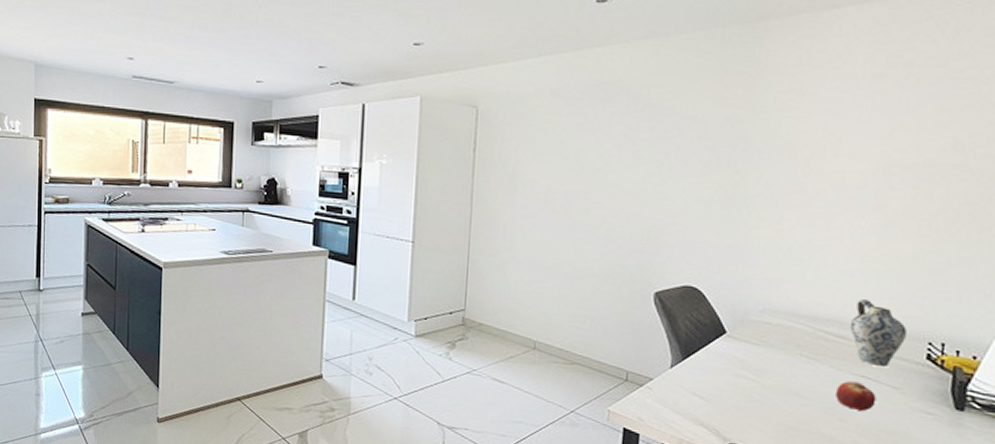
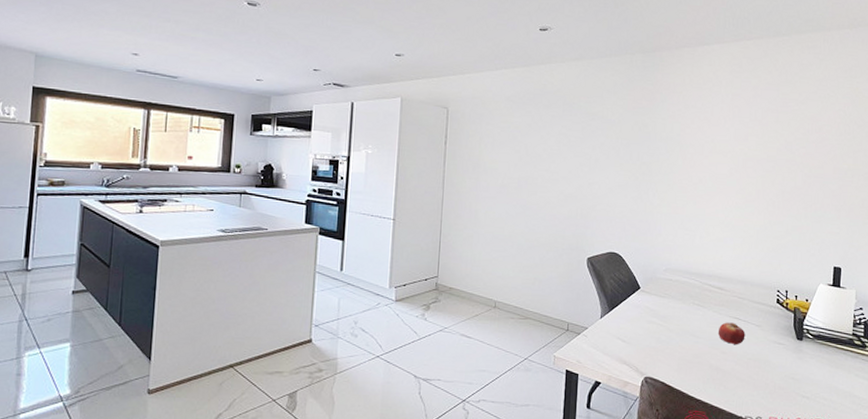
ceramic jug: present [851,299,907,368] -> none [726,259,763,311]

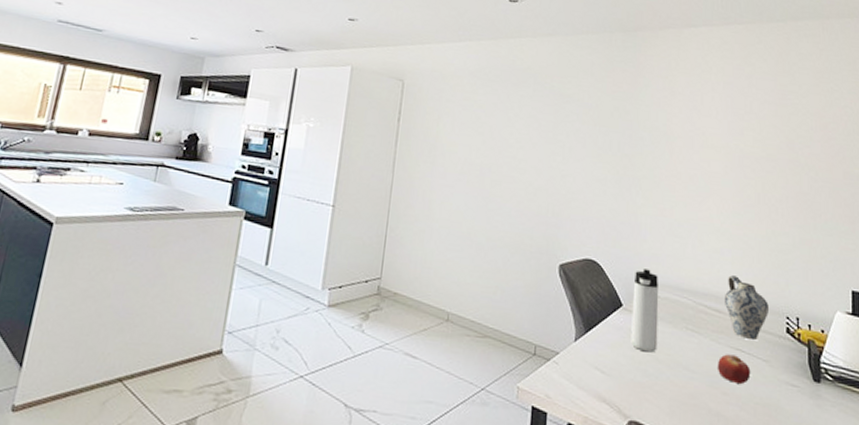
thermos bottle: none [647,258,671,324] -> present [631,269,659,353]
ceramic jug: none [726,259,763,311] -> present [725,275,768,341]

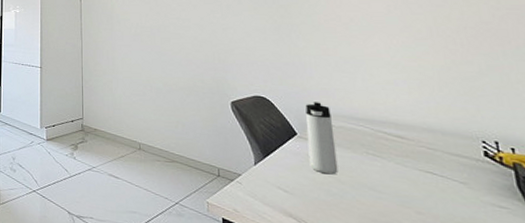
fruit: present [718,354,751,385] -> none [407,176,447,205]
ceramic jug: present [725,275,768,341] -> none [405,104,460,164]

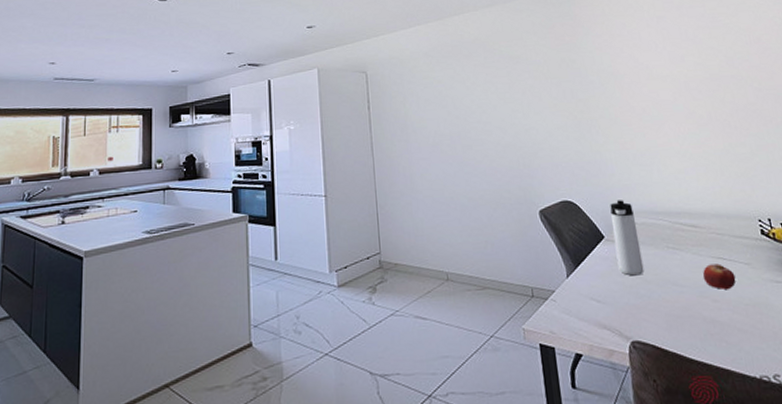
fruit: none [407,176,447,205] -> present [703,263,736,290]

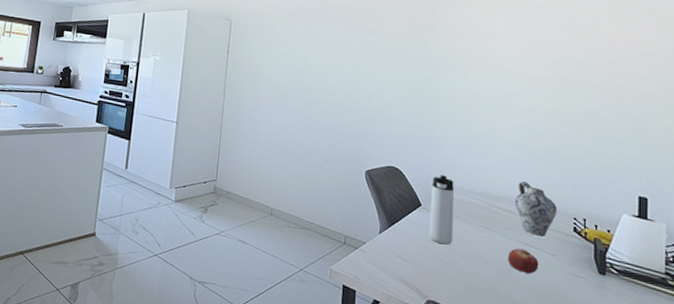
ceramic jug: none [697,191,741,248] -> present [515,181,557,238]

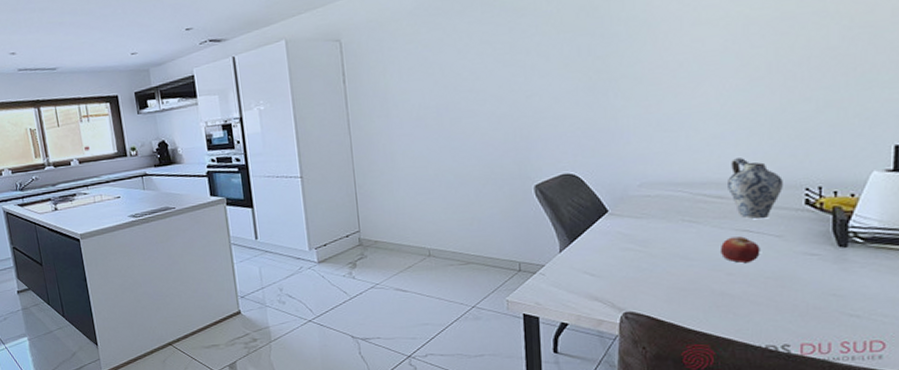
thermos bottle: present [429,175,454,245] -> none [618,171,650,250]

